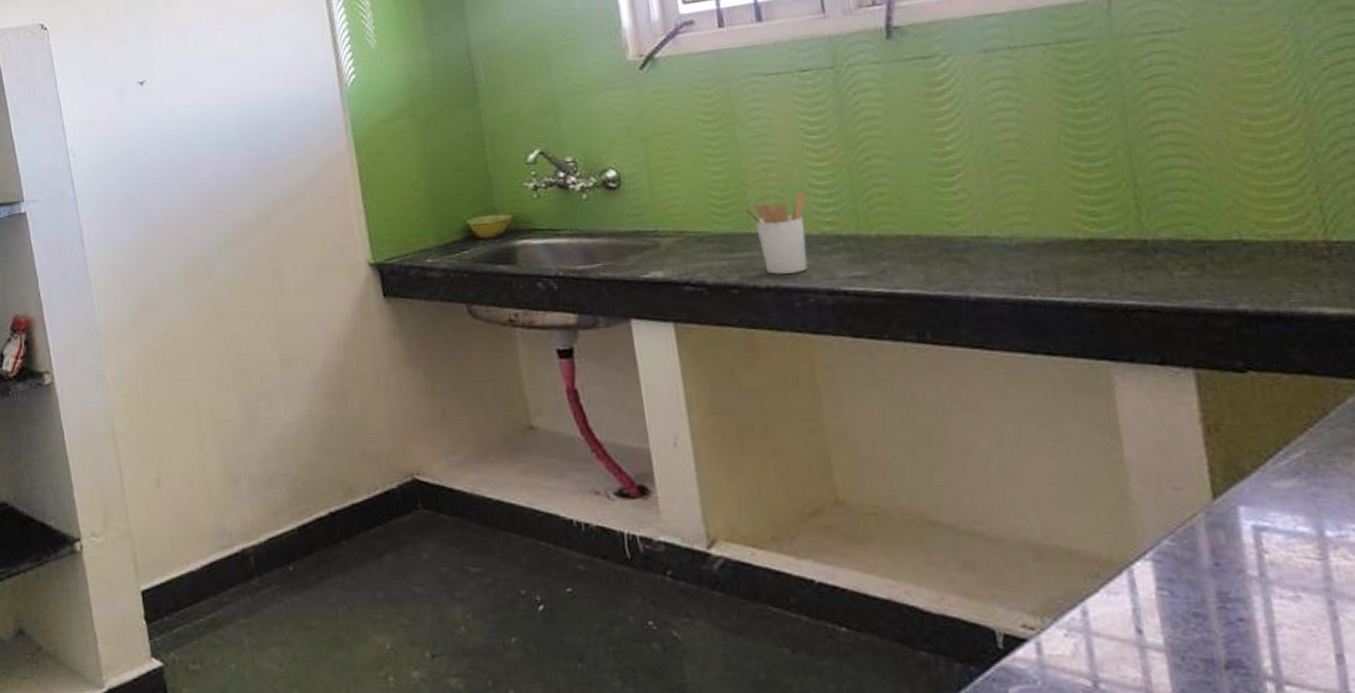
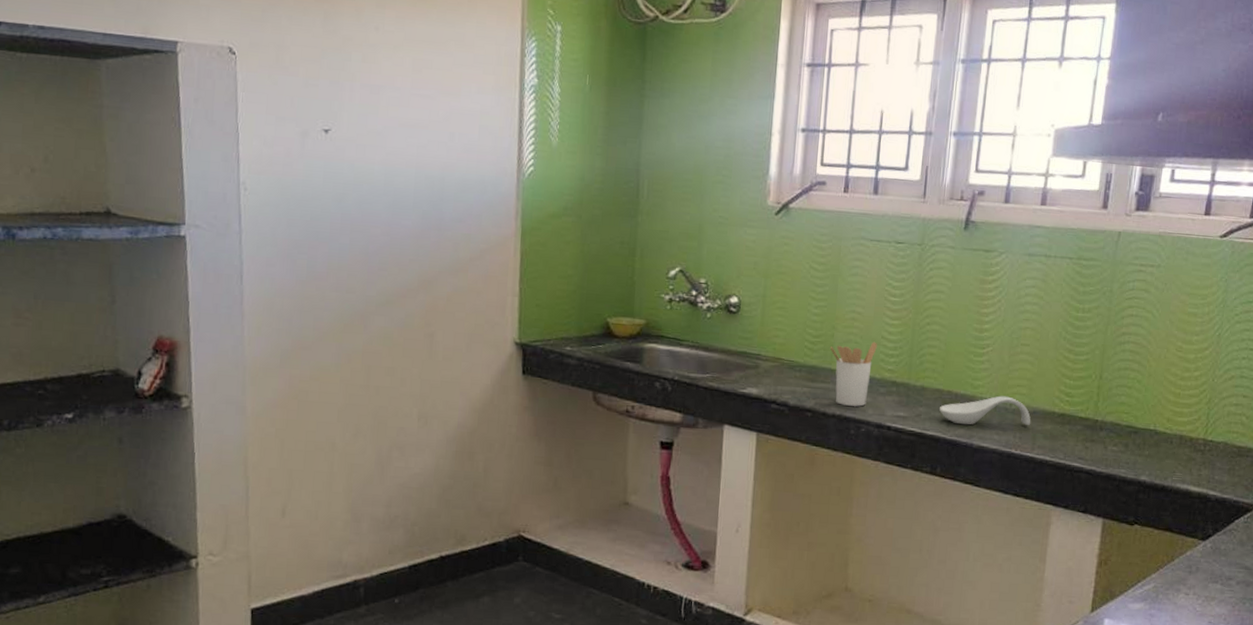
spoon rest: none [908,229,1047,275] -> present [939,396,1031,426]

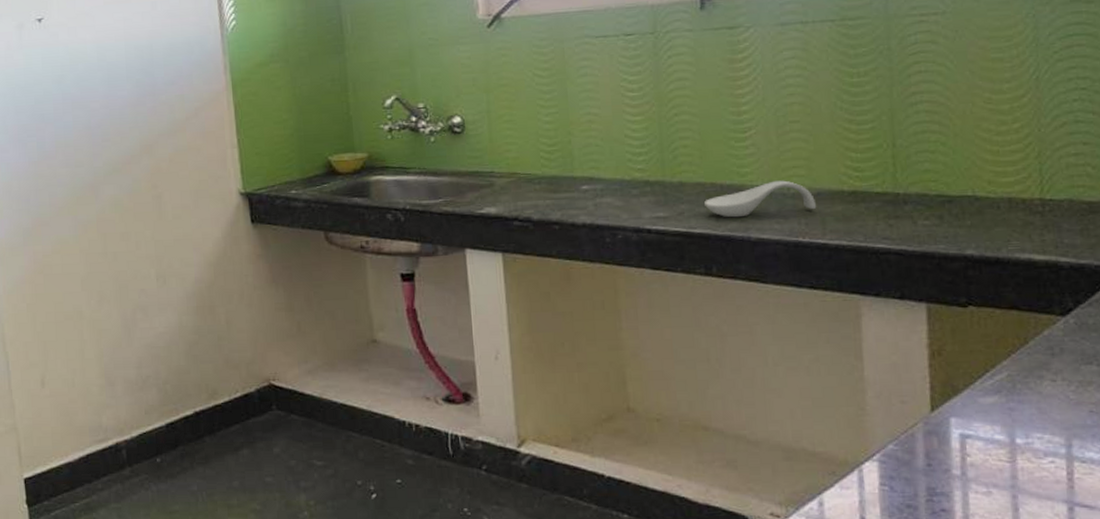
utensil holder: present [829,341,877,407] -> none [568,142,621,213]

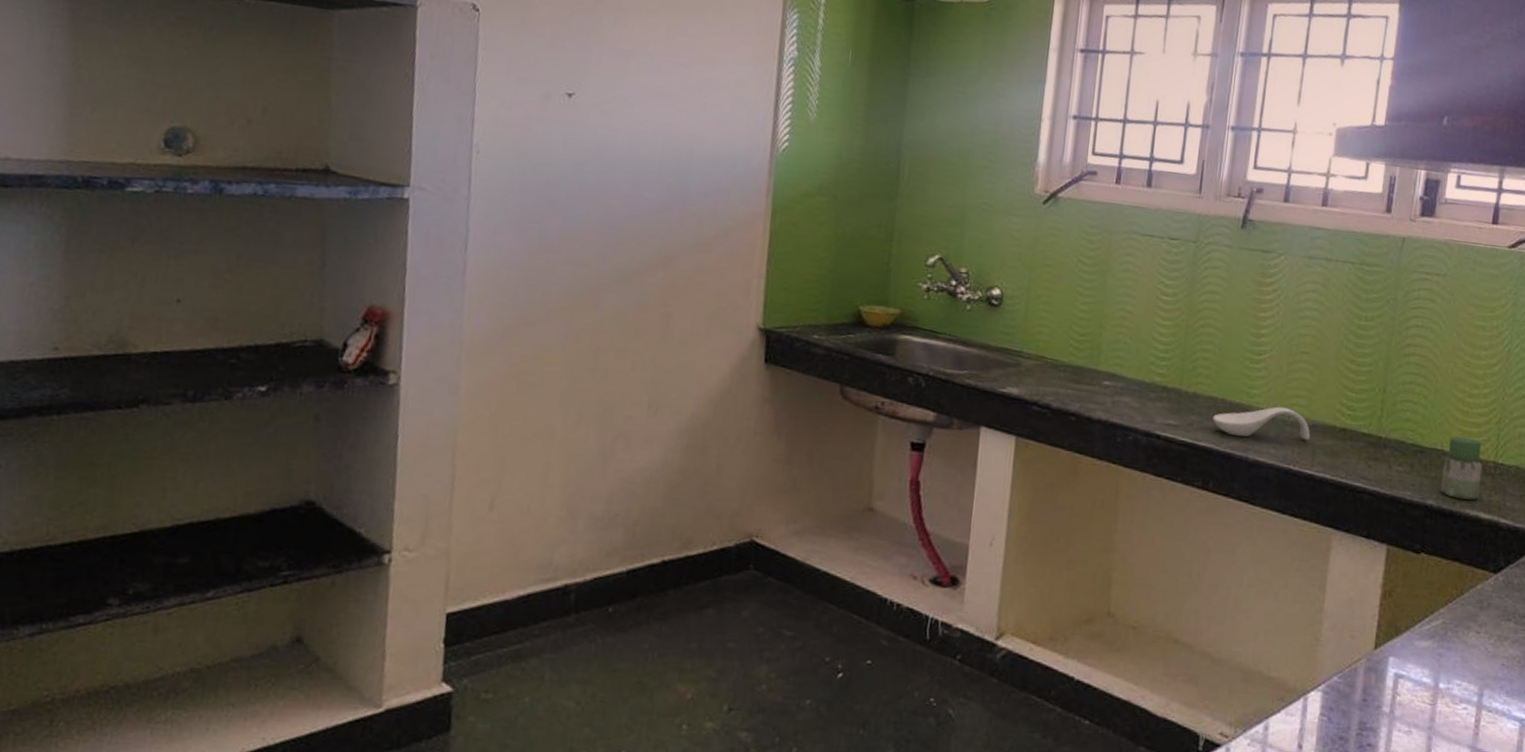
jar: none [978,178,1028,244] -> present [1441,436,1483,500]

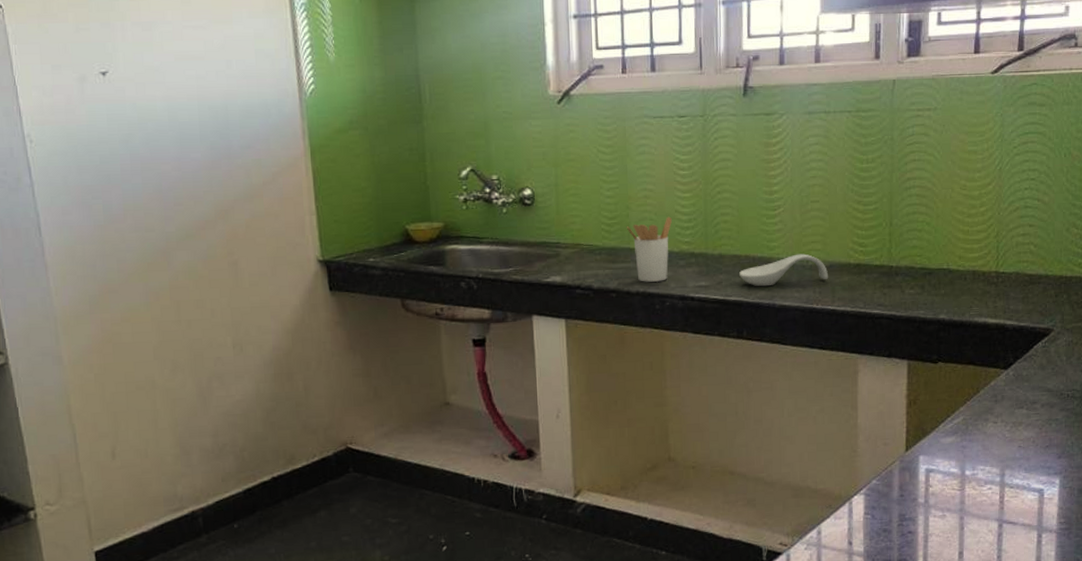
utensil holder: none [1096,342,1148,412] -> present [626,216,672,282]
jar: present [1441,436,1483,500] -> none [950,254,986,310]

